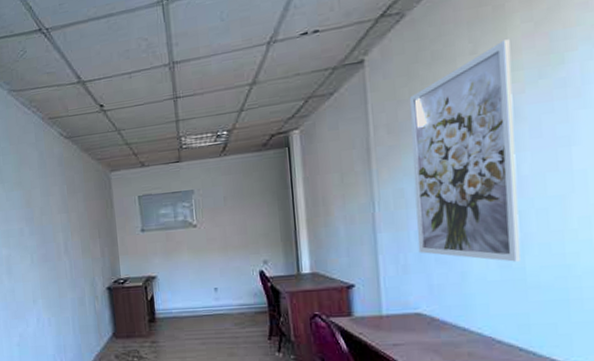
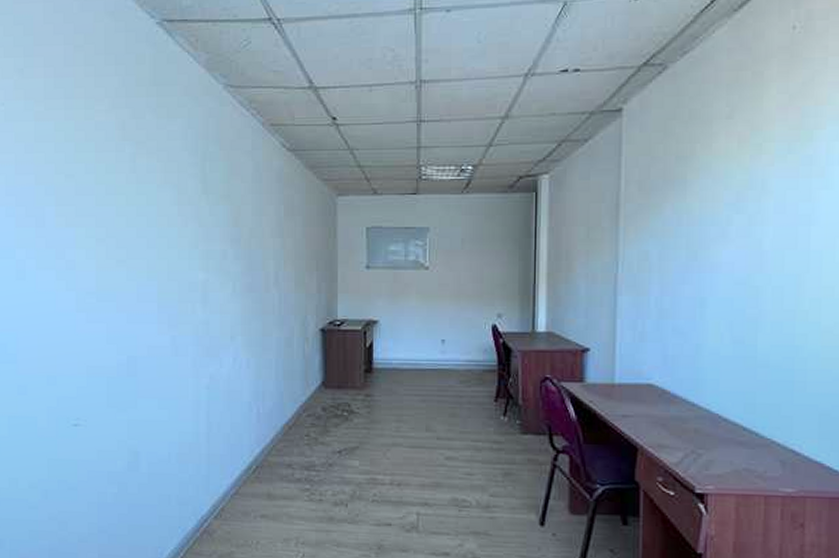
wall art: present [409,39,521,262] -> none [657,108,765,338]

